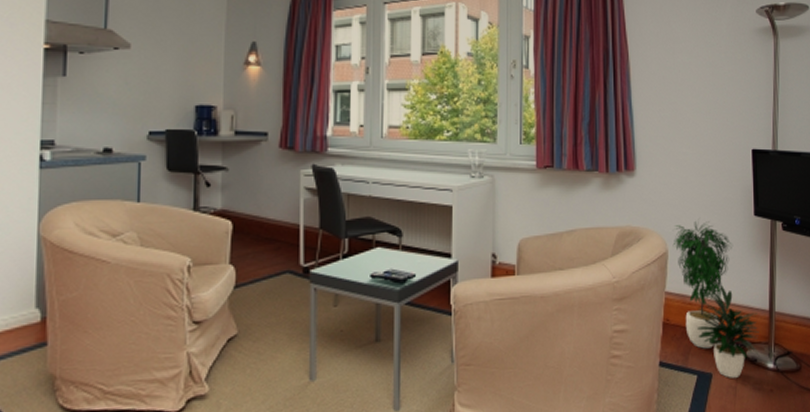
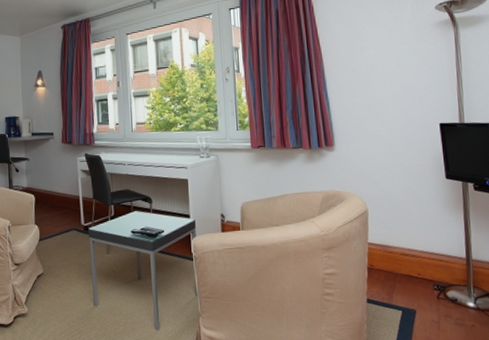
potted plant: present [672,221,760,378] -> none [372,185,460,314]

